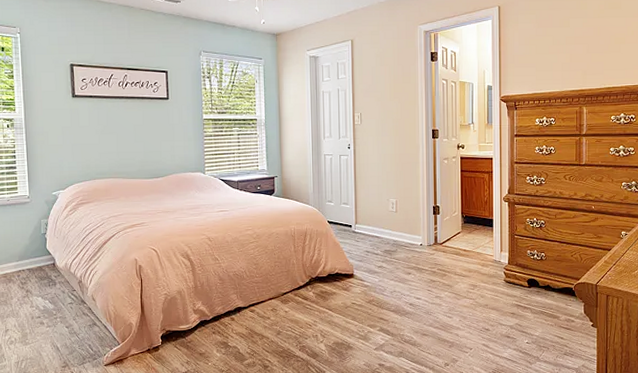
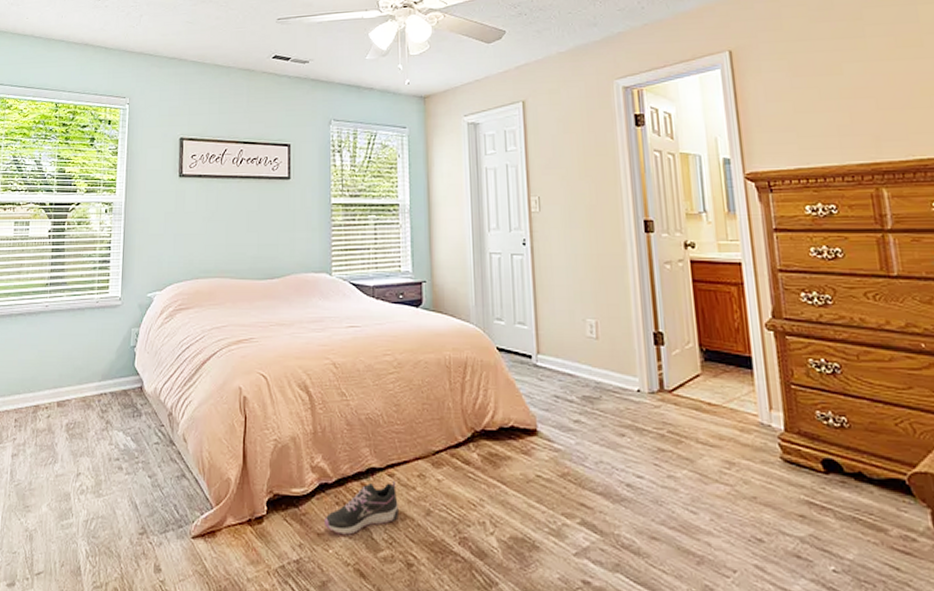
athletic shoe: none [205,314,258,353] -> present [325,480,398,535]

